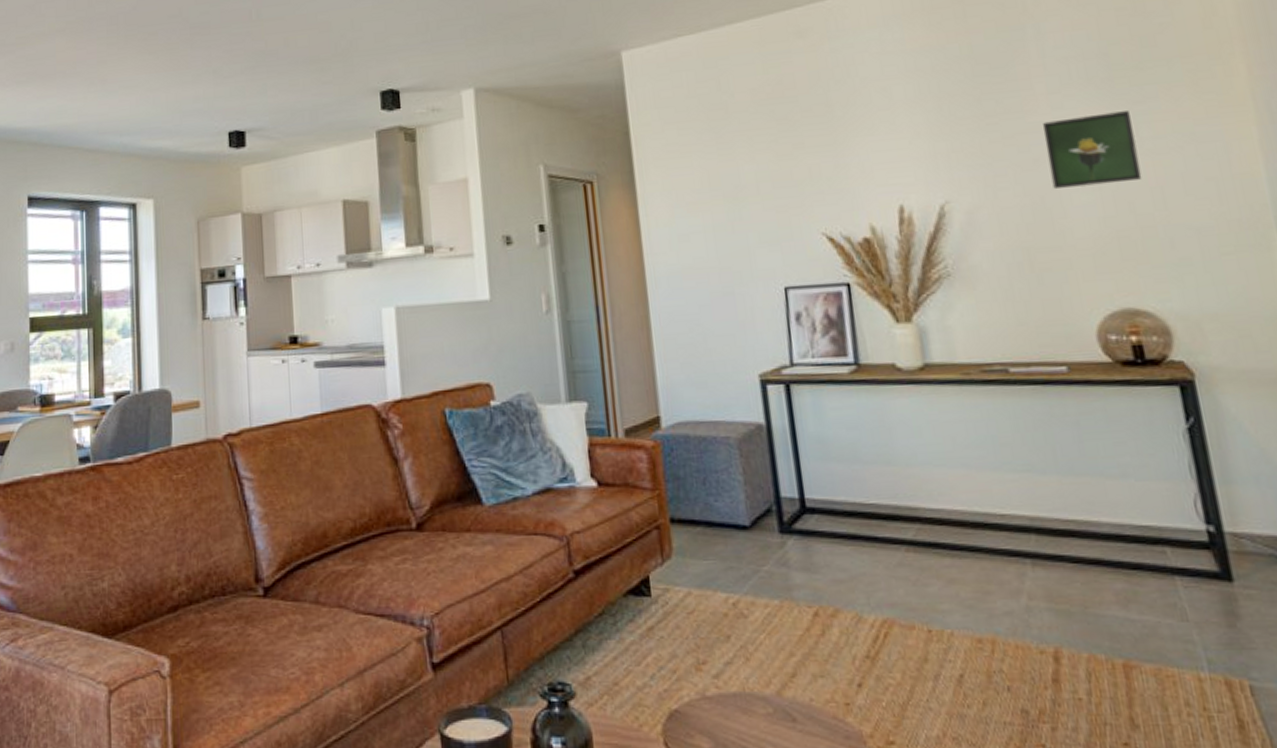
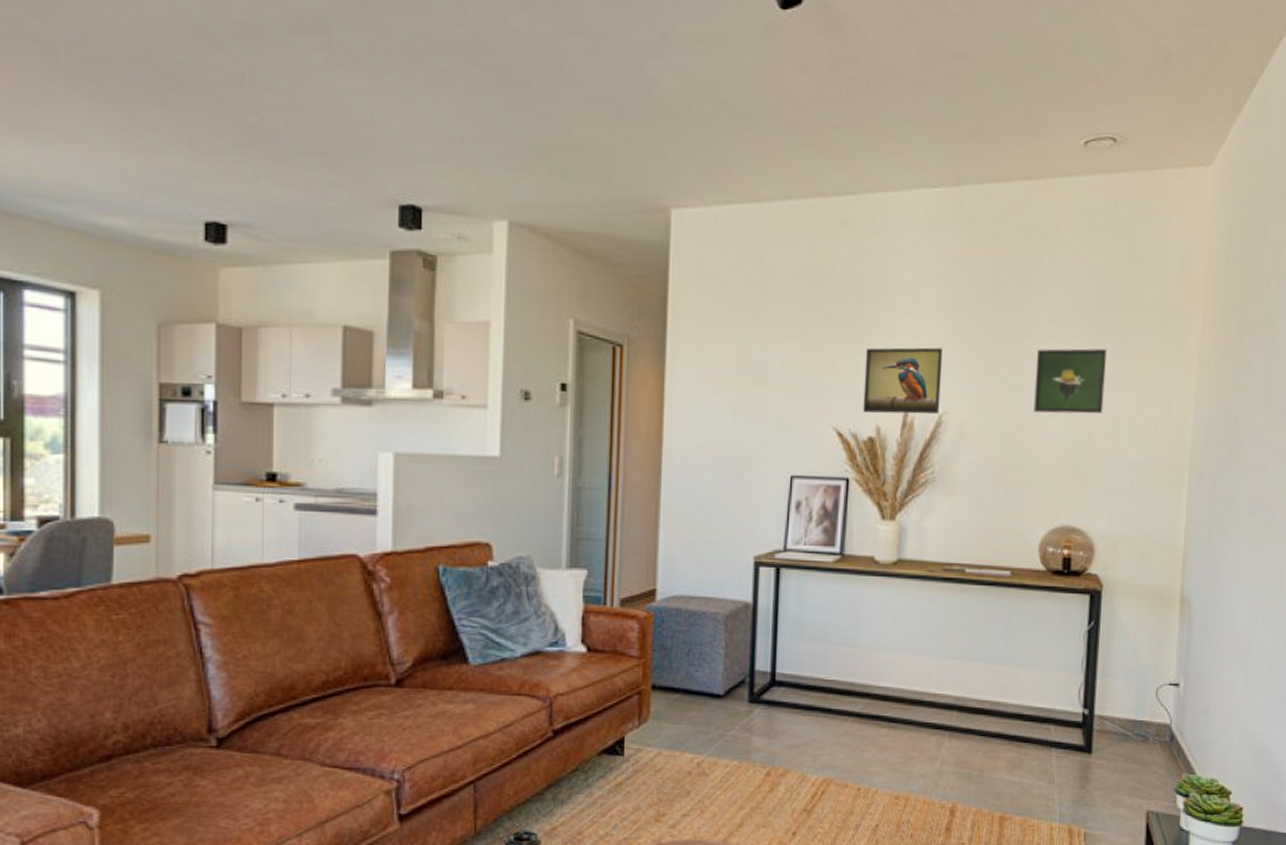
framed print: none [843,137,940,215] -> present [863,347,942,415]

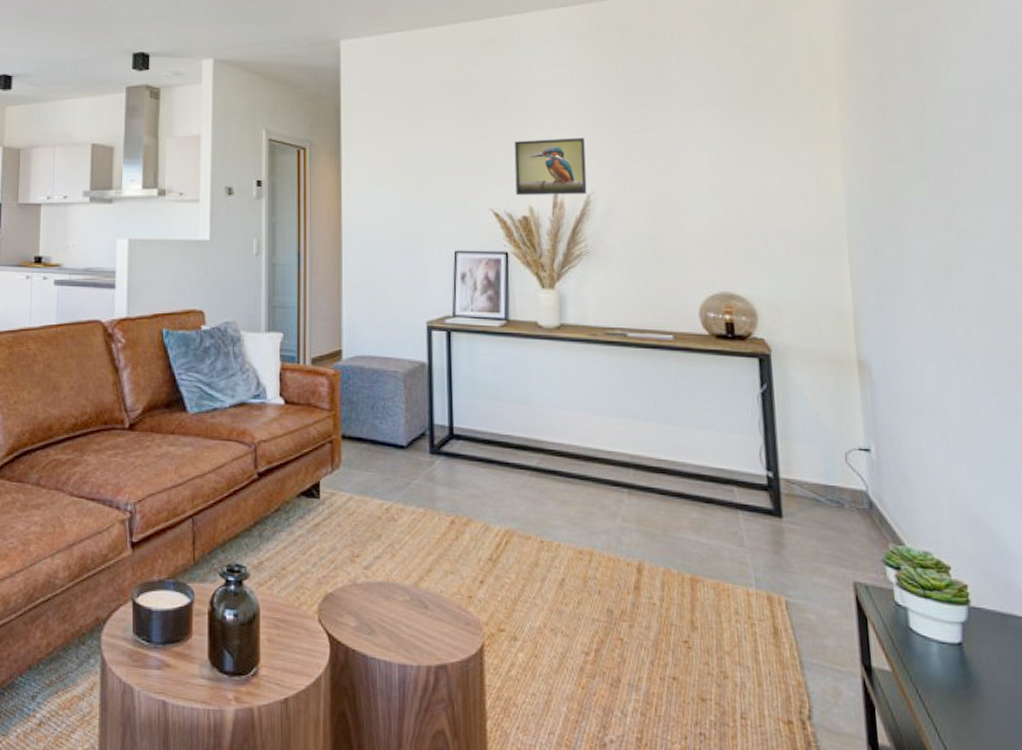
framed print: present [1033,348,1106,414] -> none [675,132,748,190]

